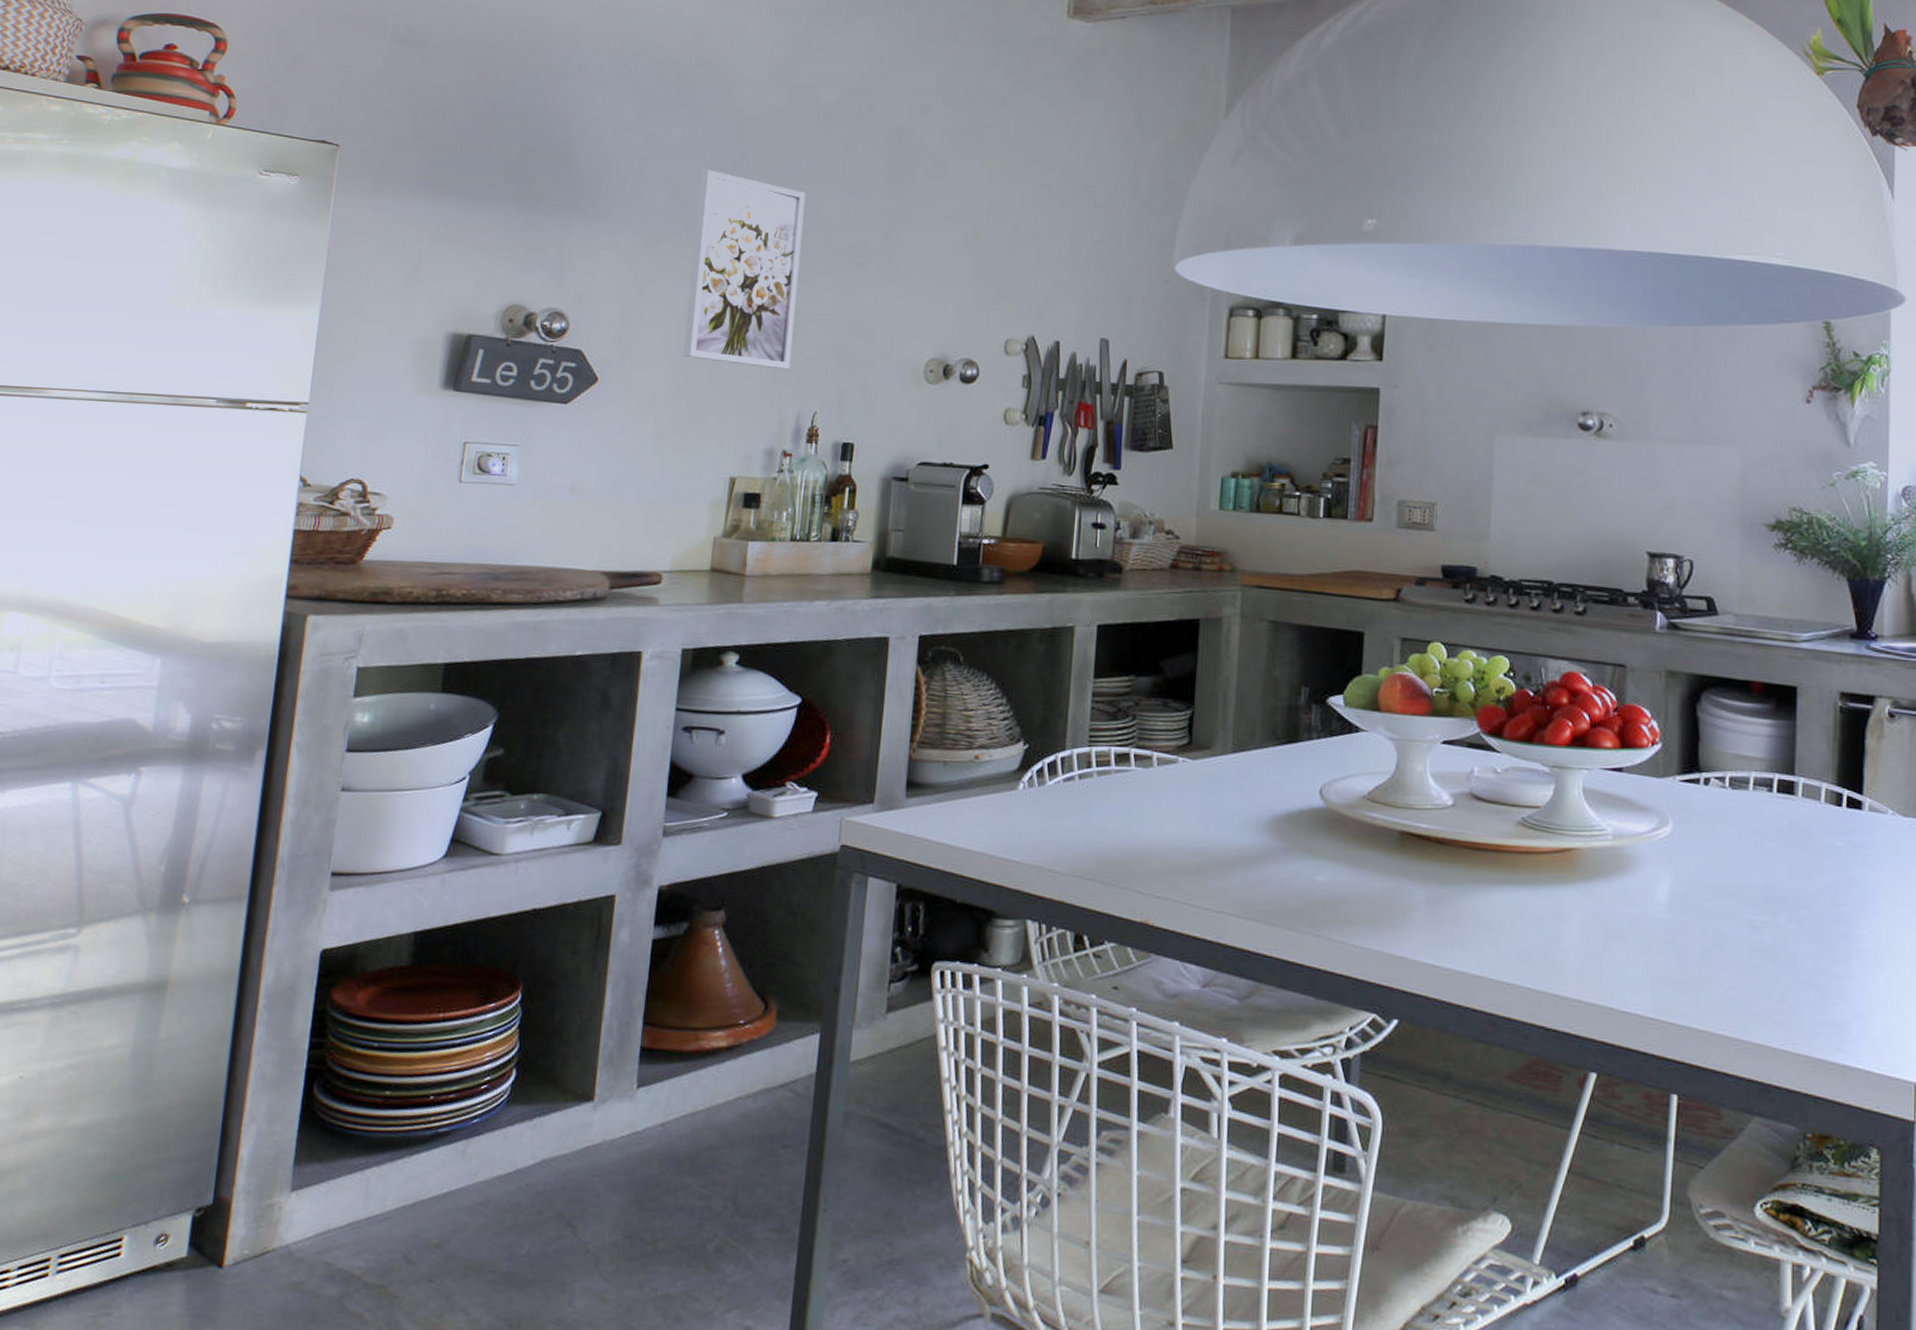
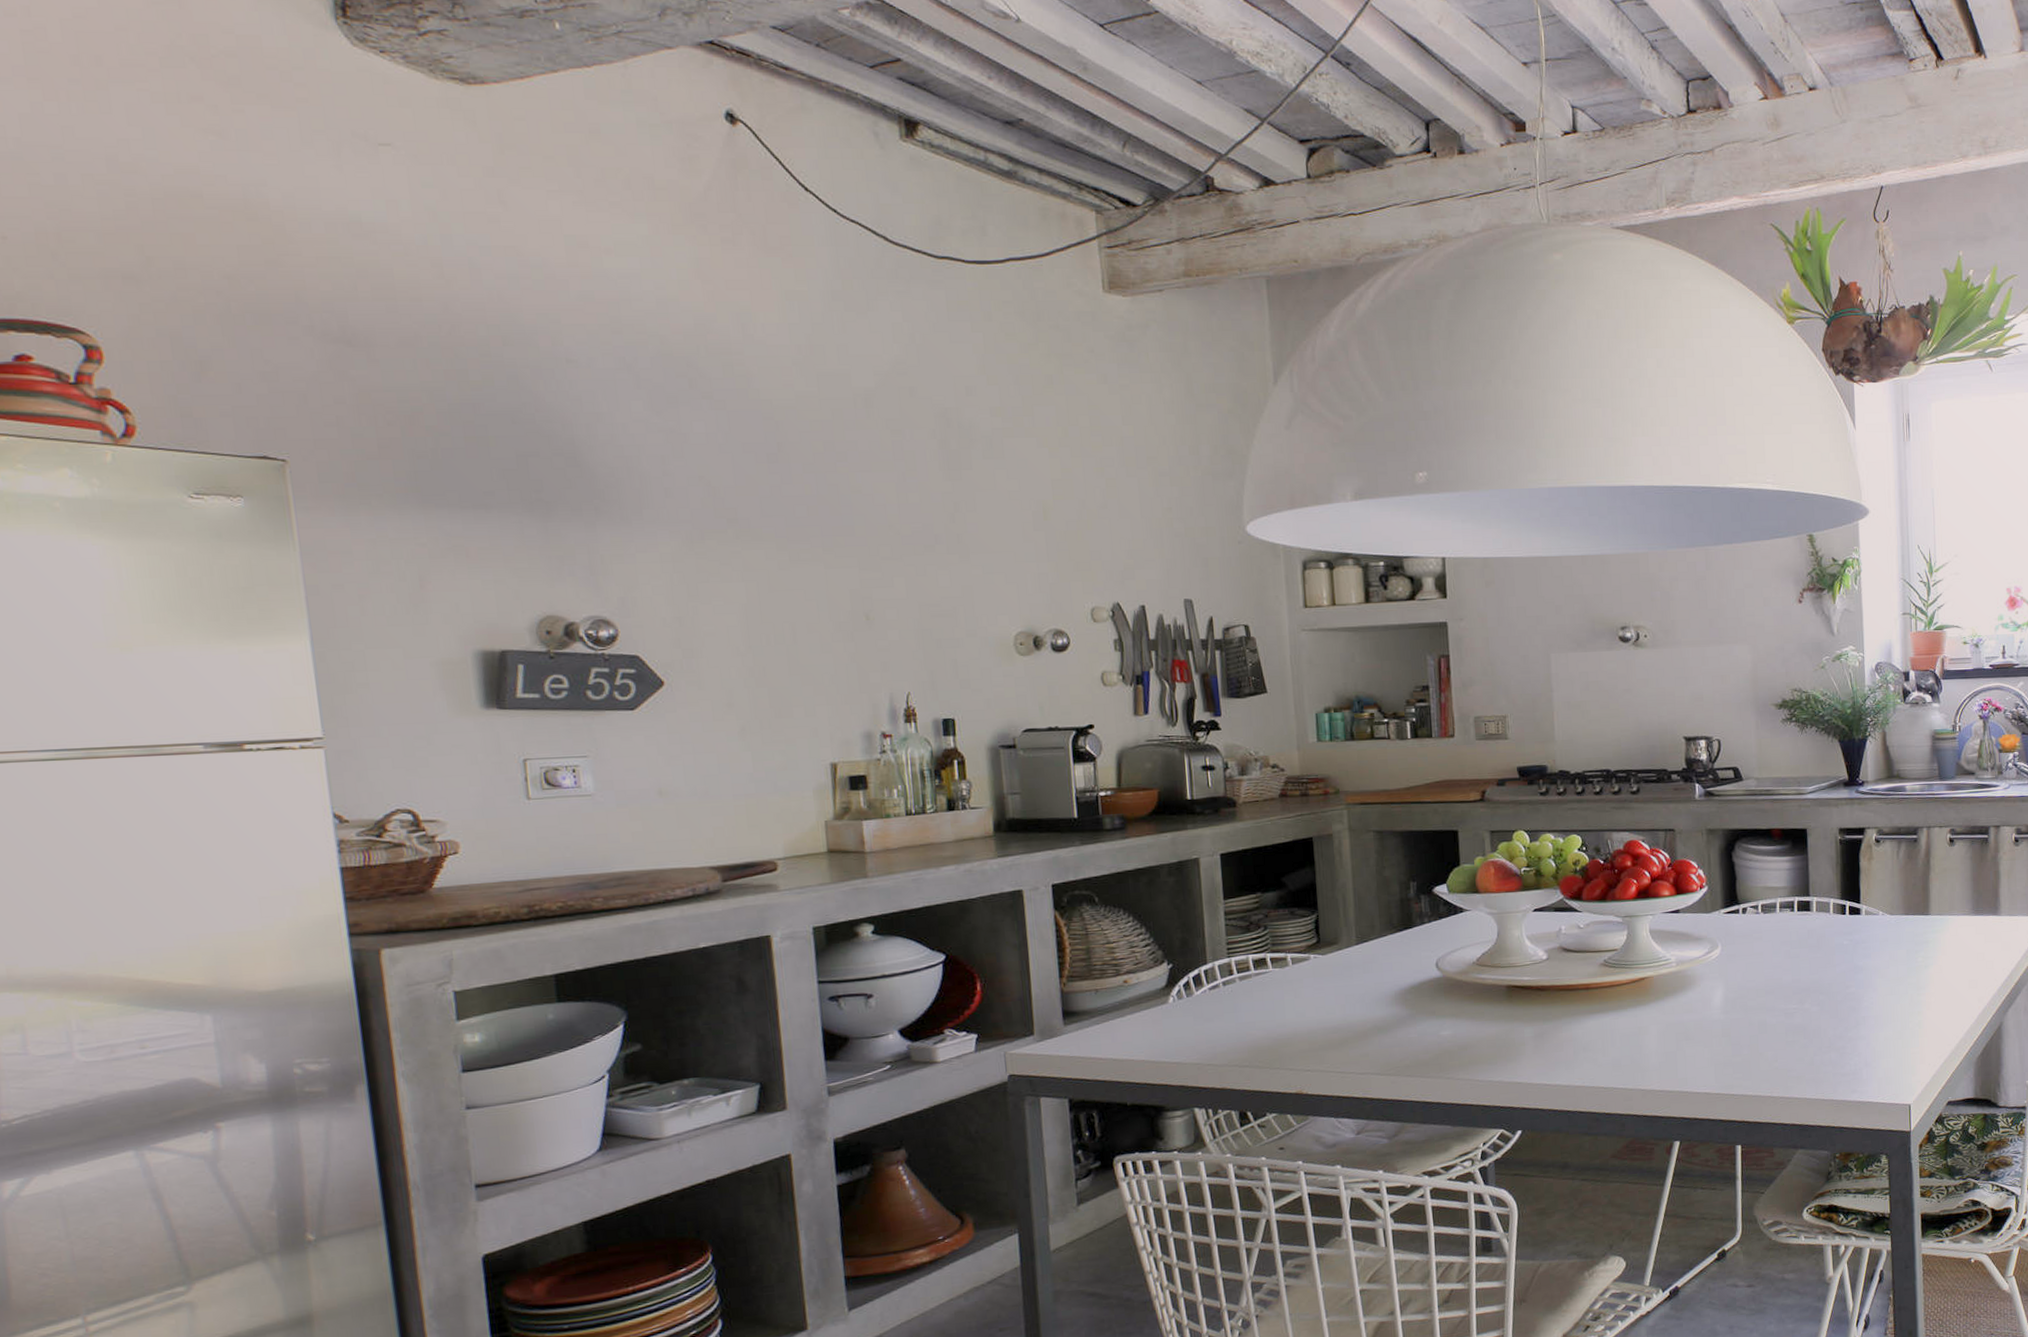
wall art: present [683,169,806,370] -> none [735,463,874,656]

